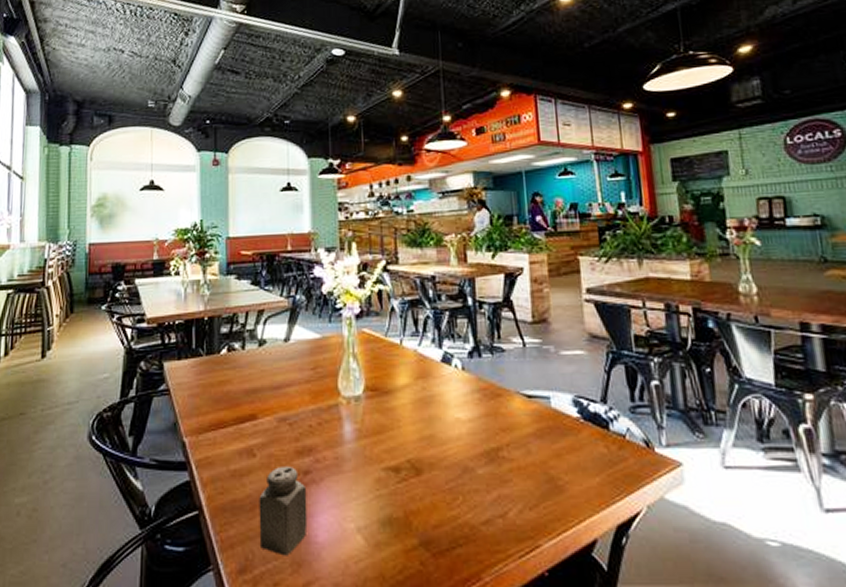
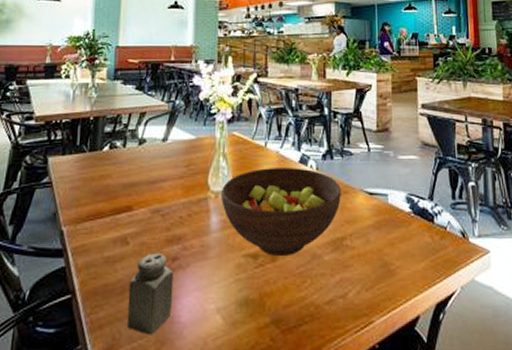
fruit bowl: none [354,368,494,470] -> present [221,168,341,257]

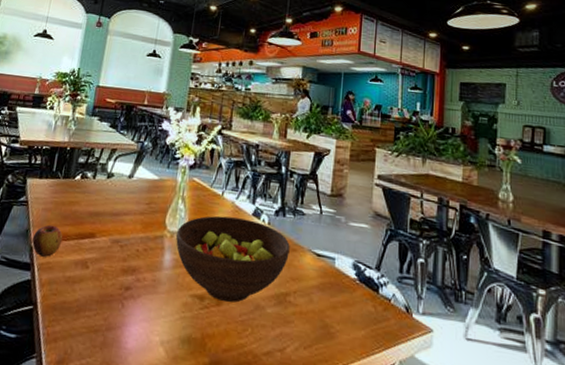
apple: none [62,204,97,240] -> present [32,224,63,257]
salt shaker: present [126,252,174,335] -> none [78,280,126,356]

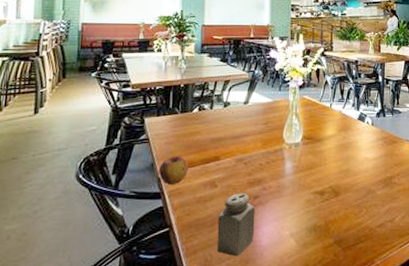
salt shaker: none [78,280,126,356] -> present [216,193,255,257]
fruit bowl: present [176,215,290,303] -> none [294,124,391,193]

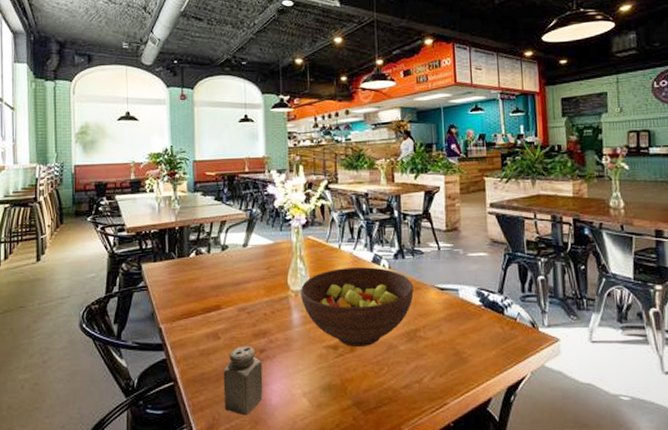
apple: present [159,156,189,185] -> none [160,304,190,335]
fruit bowl: none [294,124,391,193] -> present [301,267,414,348]

